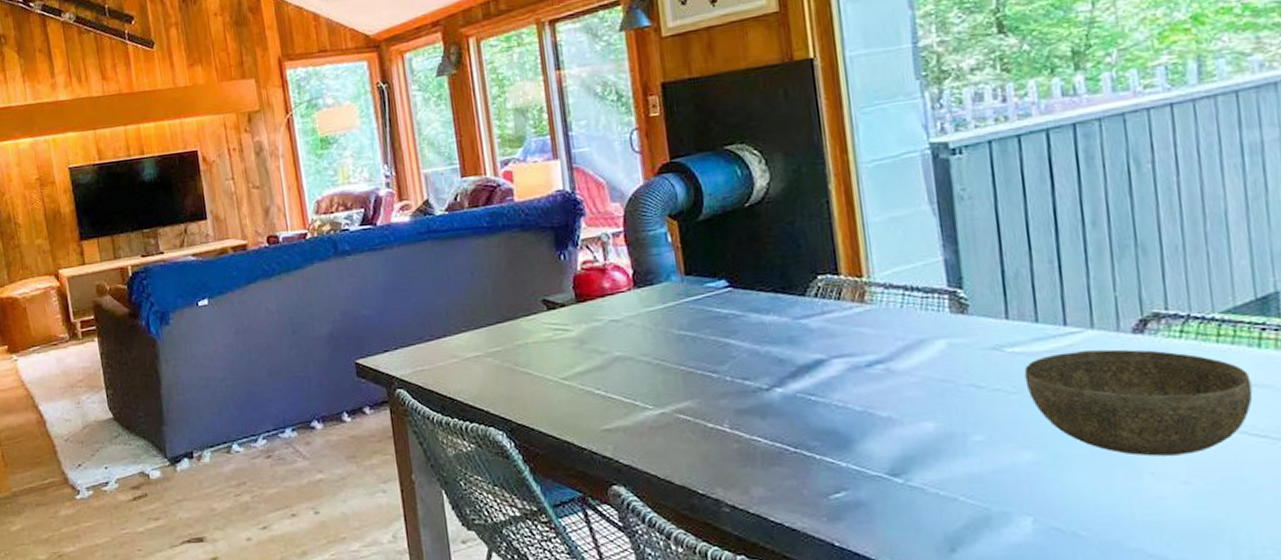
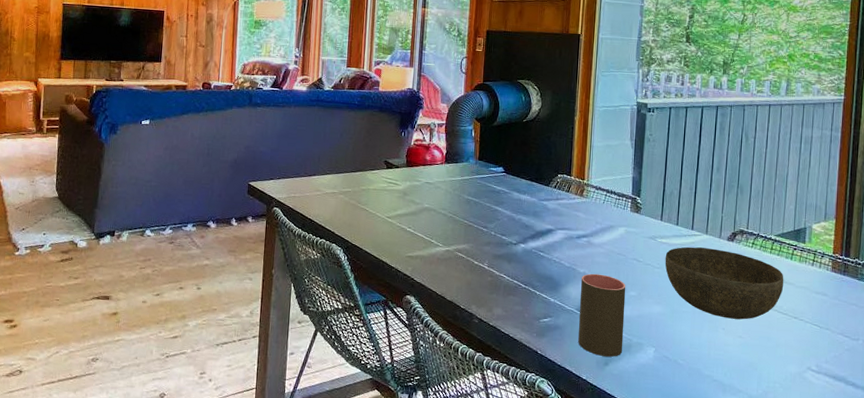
cup: none [885,415,978,539] -> present [578,273,626,357]

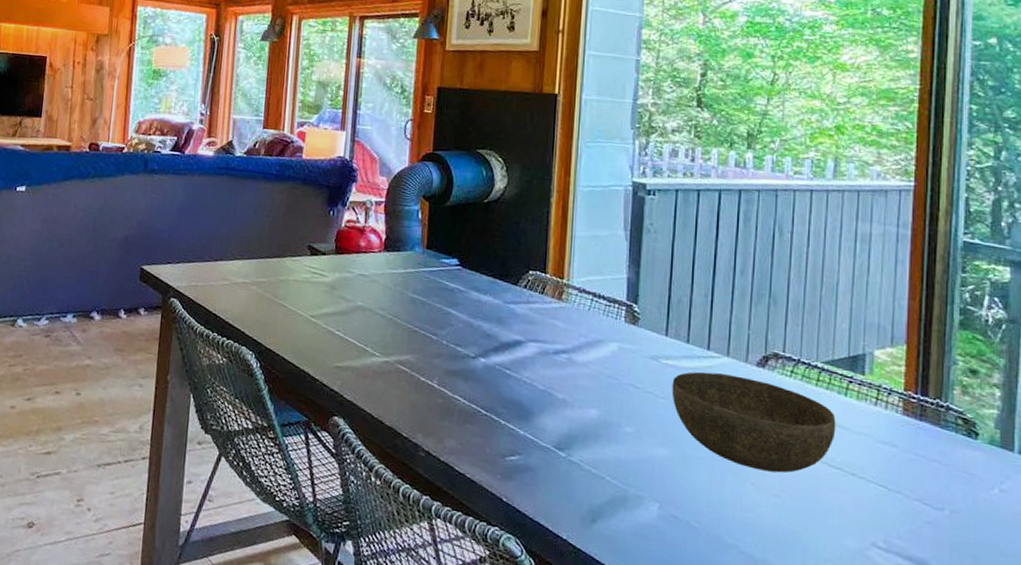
cup: present [578,273,626,357] -> none [556,400,620,512]

